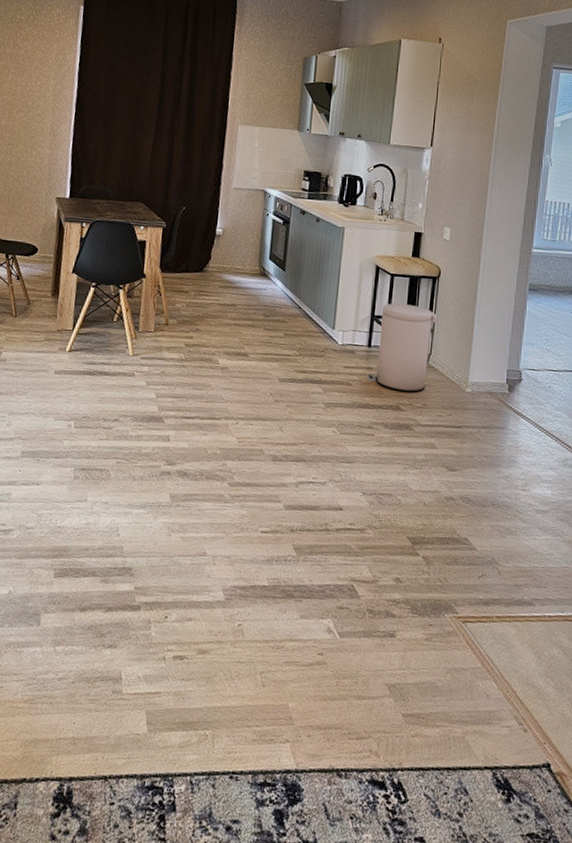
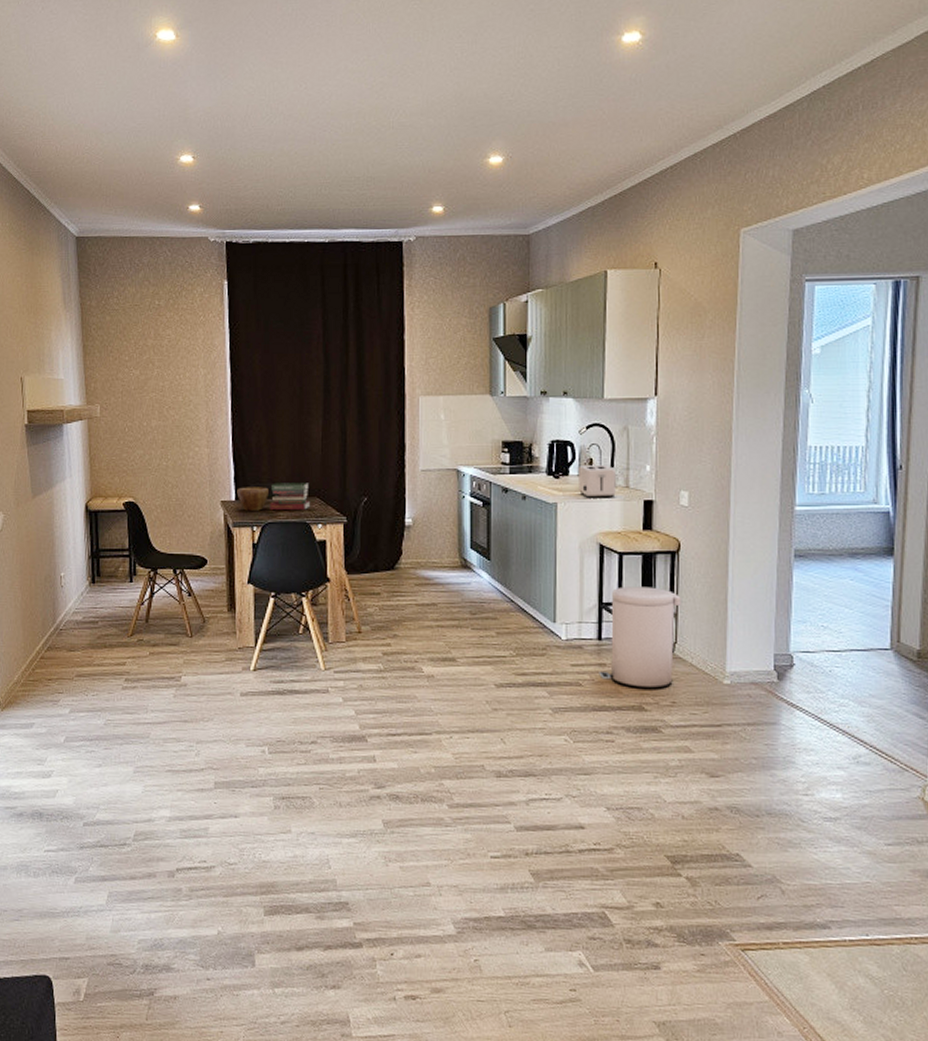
bowl: none [71,187,100,210] -> present [236,487,269,511]
books: none [99,186,136,212] -> present [270,483,311,510]
toaster: none [363,198,394,228] -> present [579,464,616,498]

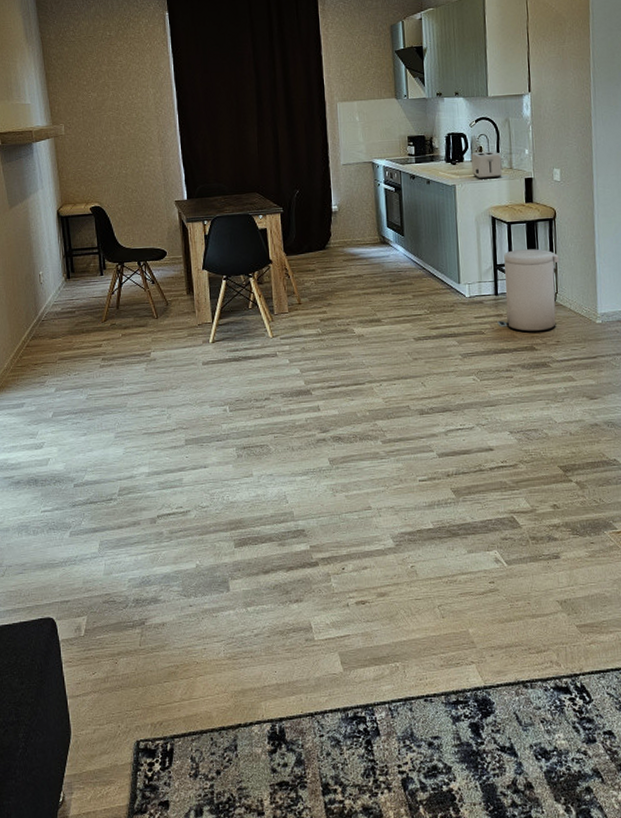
bowl: present [236,487,269,511] -> none [188,186,215,208]
books: present [270,483,311,510] -> none [217,181,252,205]

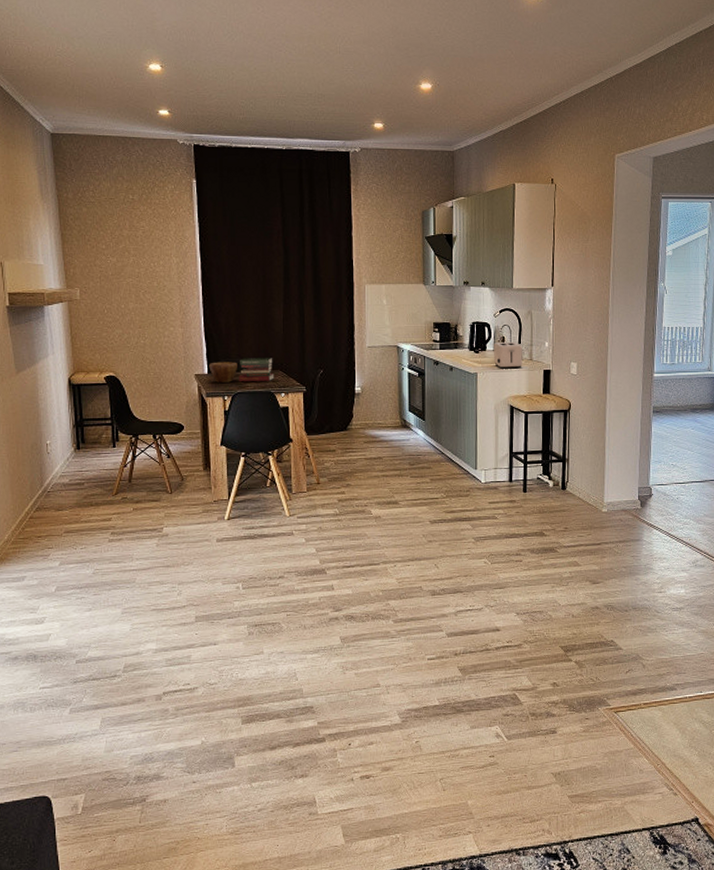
bowl: none [188,186,215,208] -> present [209,362,237,383]
books: none [217,181,252,205] -> present [239,358,275,381]
pedal bin: present [497,249,559,334] -> none [510,438,572,520]

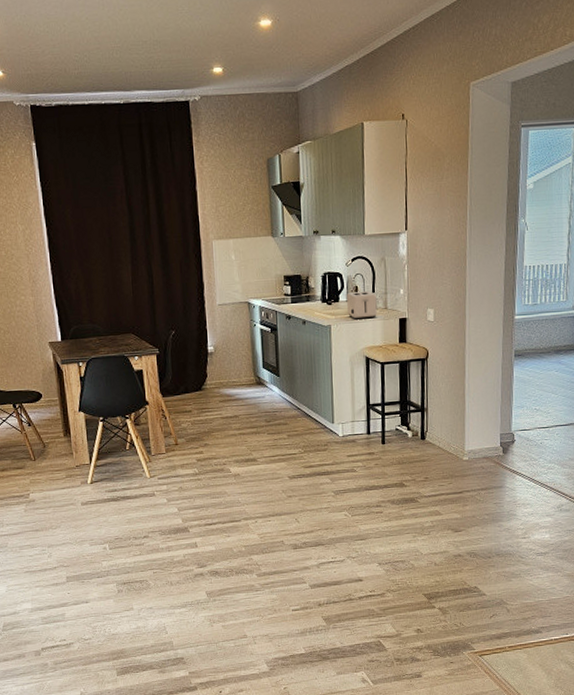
bowl: present [209,362,237,383] -> none [61,327,90,349]
books: present [239,358,275,381] -> none [92,321,127,347]

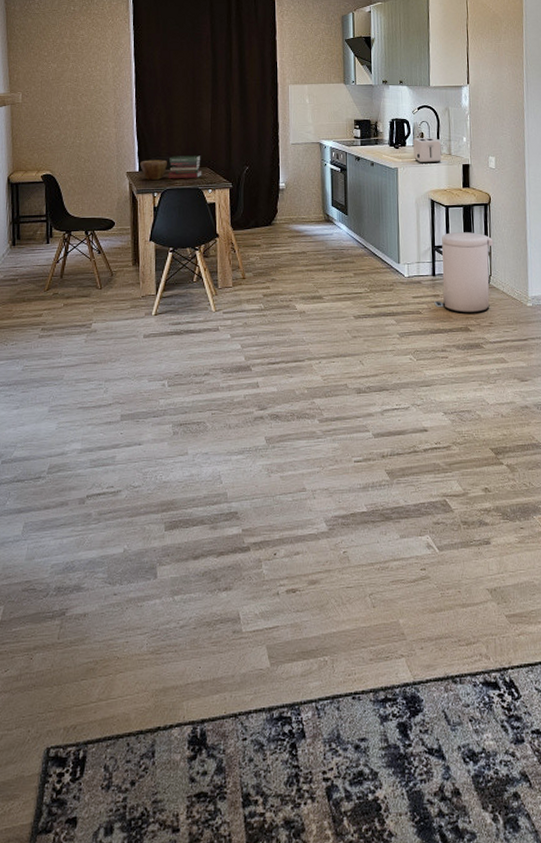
bowl: none [61,327,90,349] -> present [140,160,167,180]
books: none [92,321,127,347] -> present [168,155,202,178]
pedal bin: none [369,388,430,471] -> present [434,232,493,315]

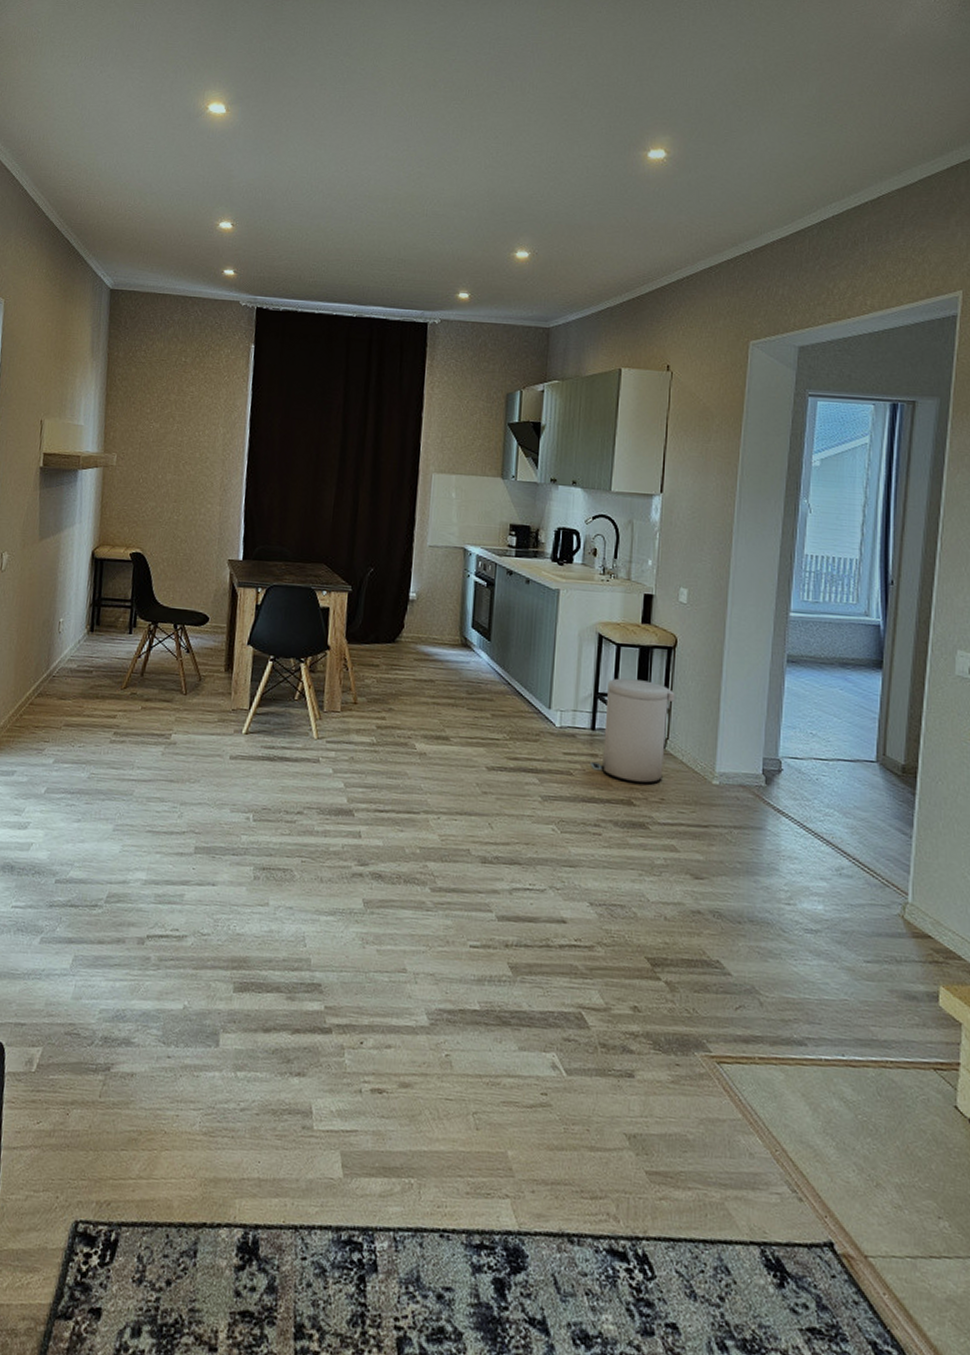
bowl: present [140,160,167,180] -> none [244,548,277,573]
books: present [168,155,202,178] -> none [276,546,318,575]
toaster: present [413,137,442,164] -> none [582,554,618,590]

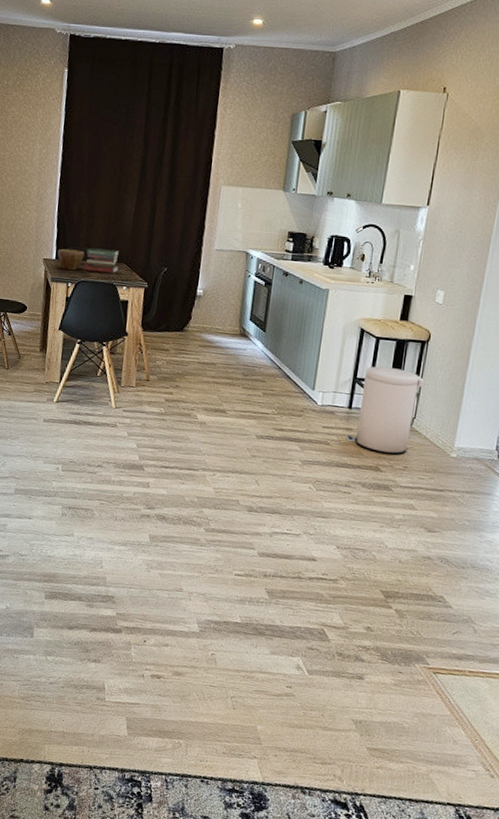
bowl: none [244,548,277,573] -> present [57,249,85,270]
books: none [276,546,318,575] -> present [84,247,119,273]

